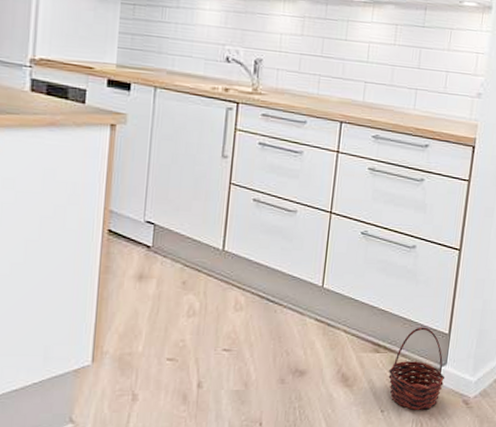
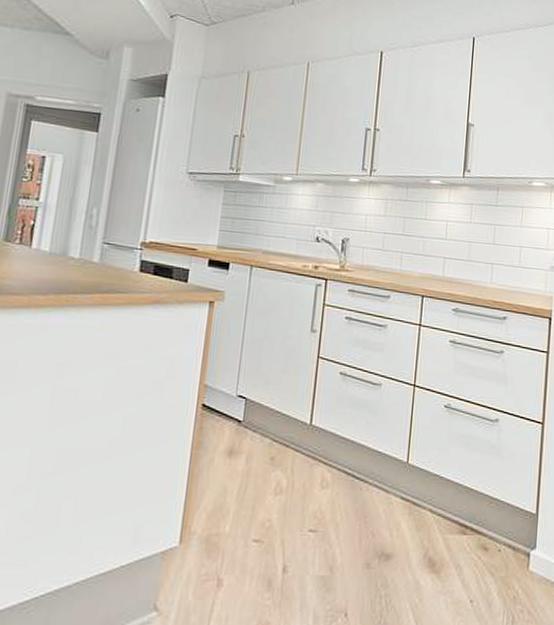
basket: present [388,327,445,410] -> none [476,506,535,600]

